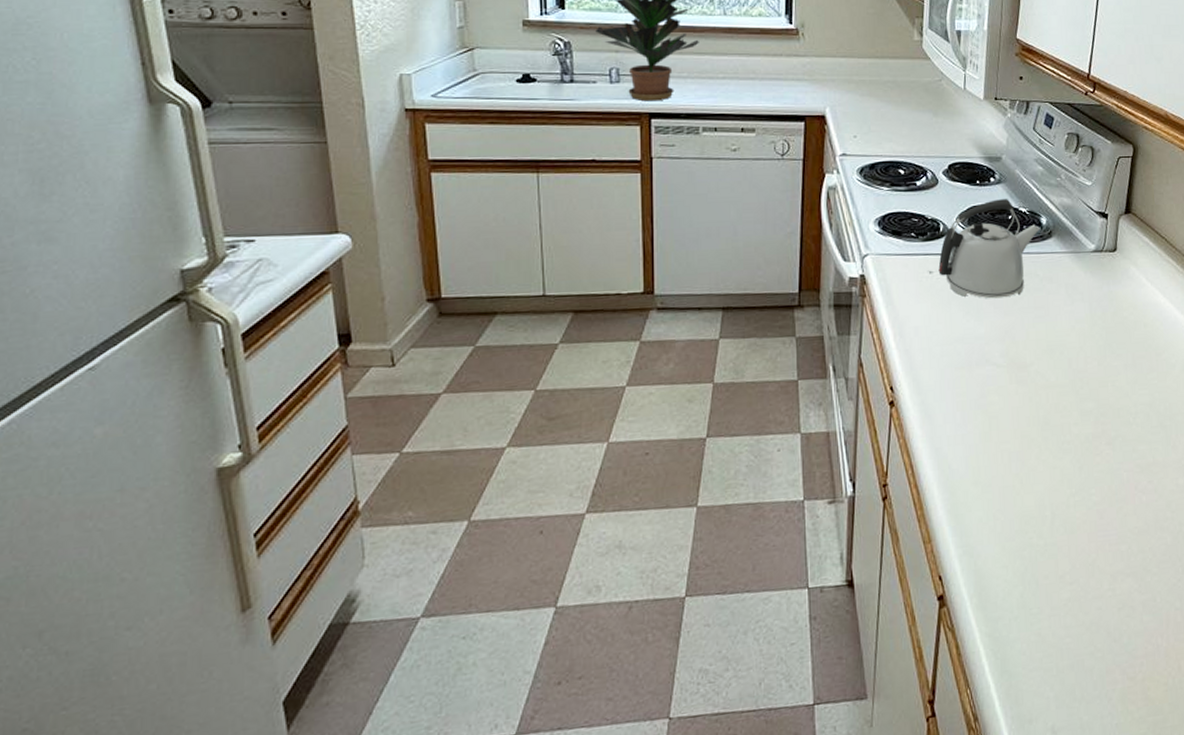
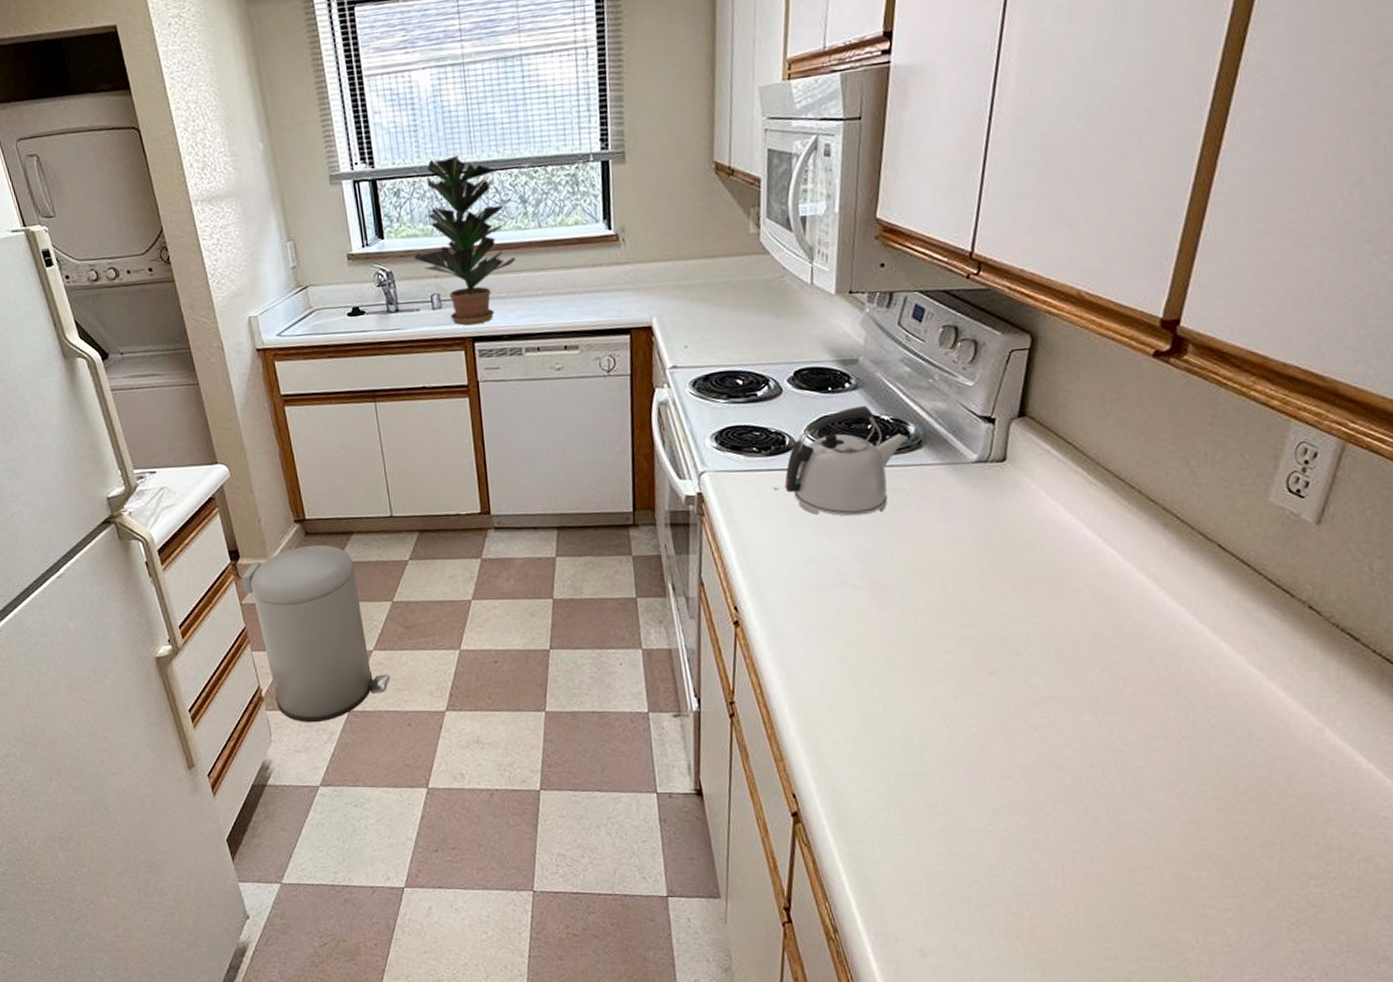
pedal bin: none [351,326,524,539] -> present [241,544,390,722]

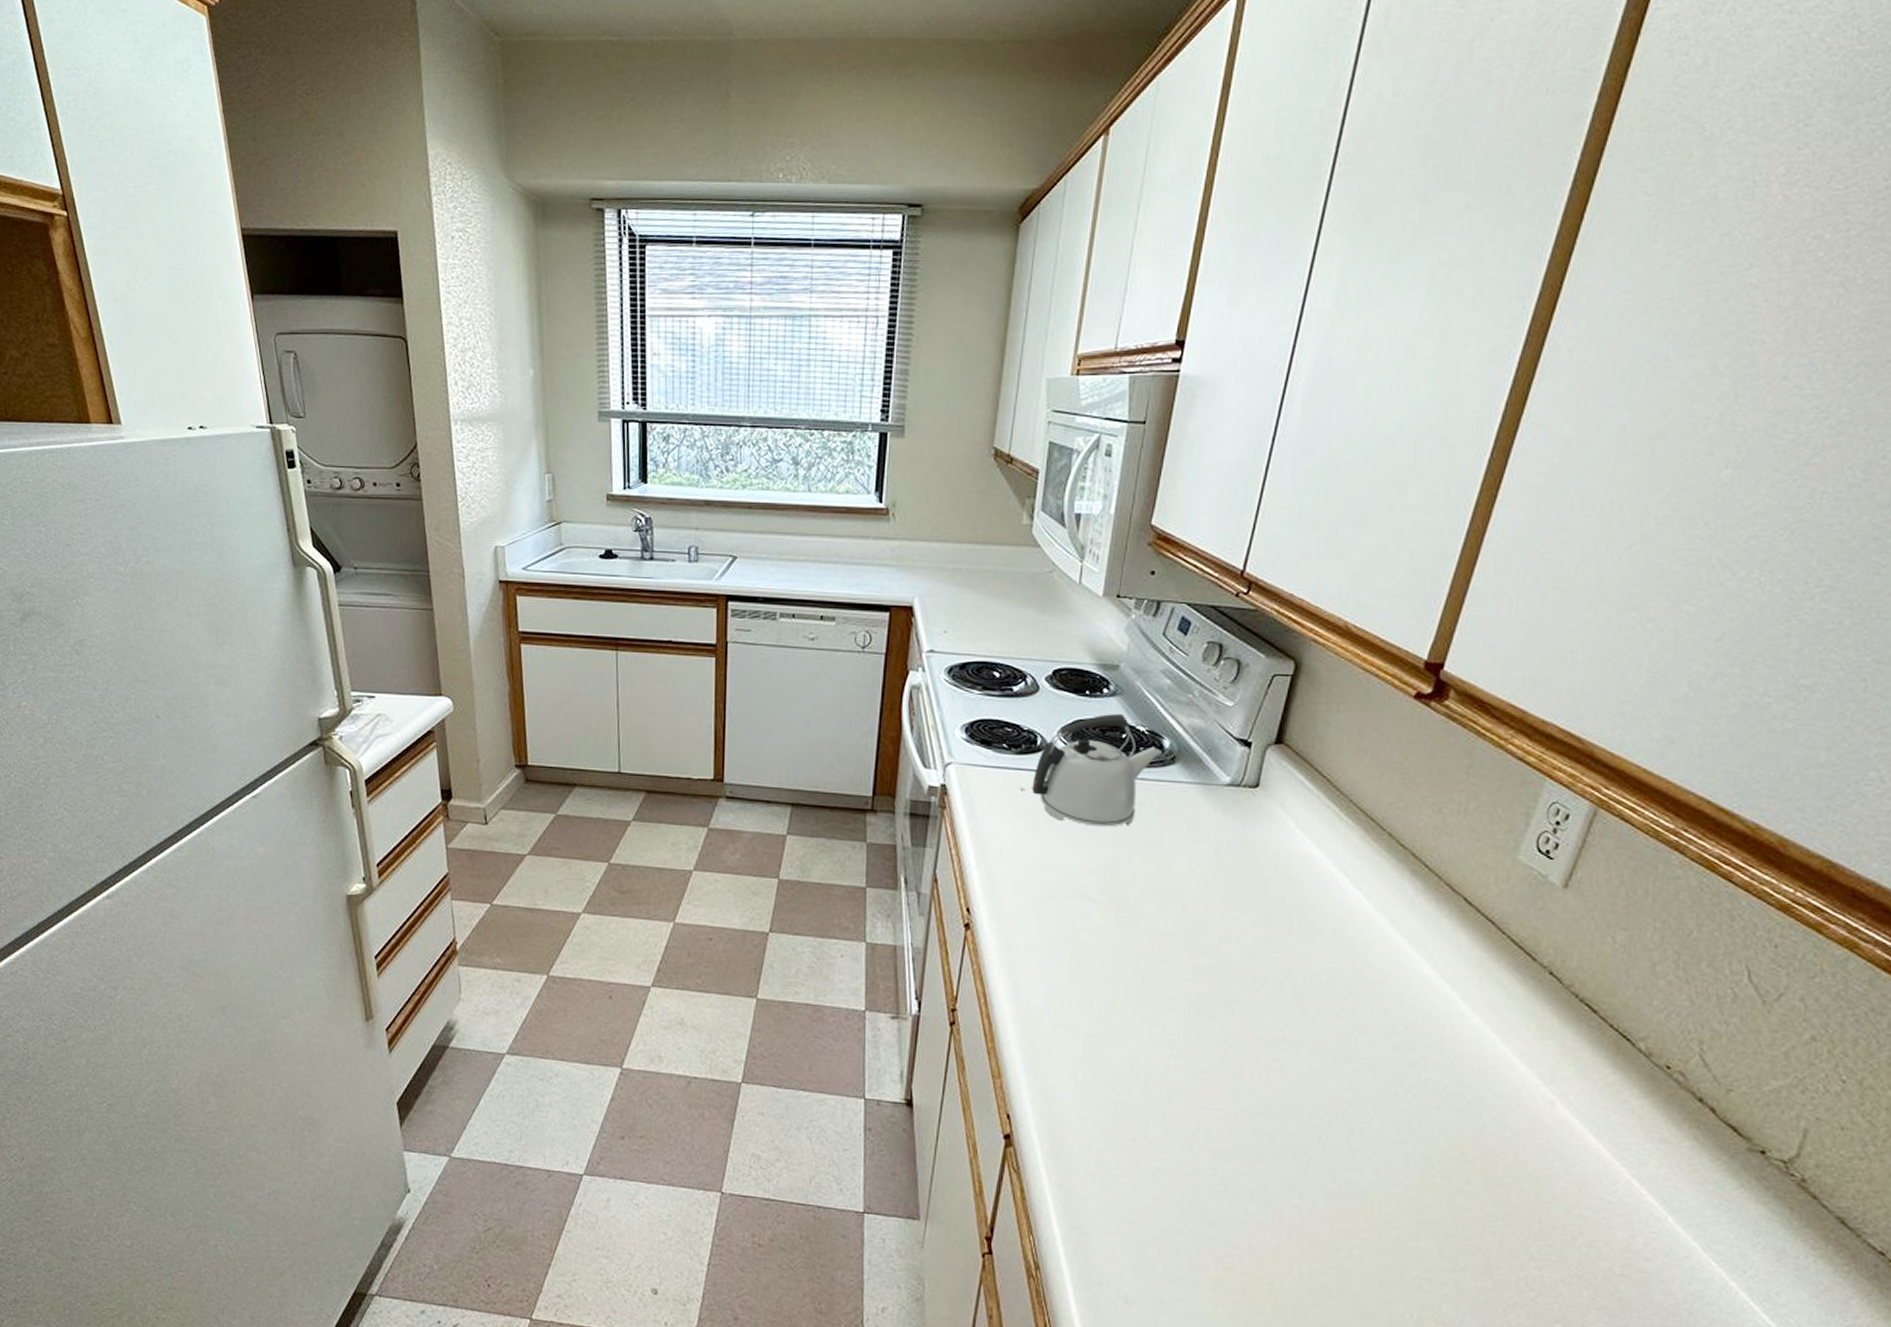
pedal bin: present [241,544,390,722] -> none [451,793,596,984]
potted plant: present [414,155,516,325] -> none [676,408,781,582]

